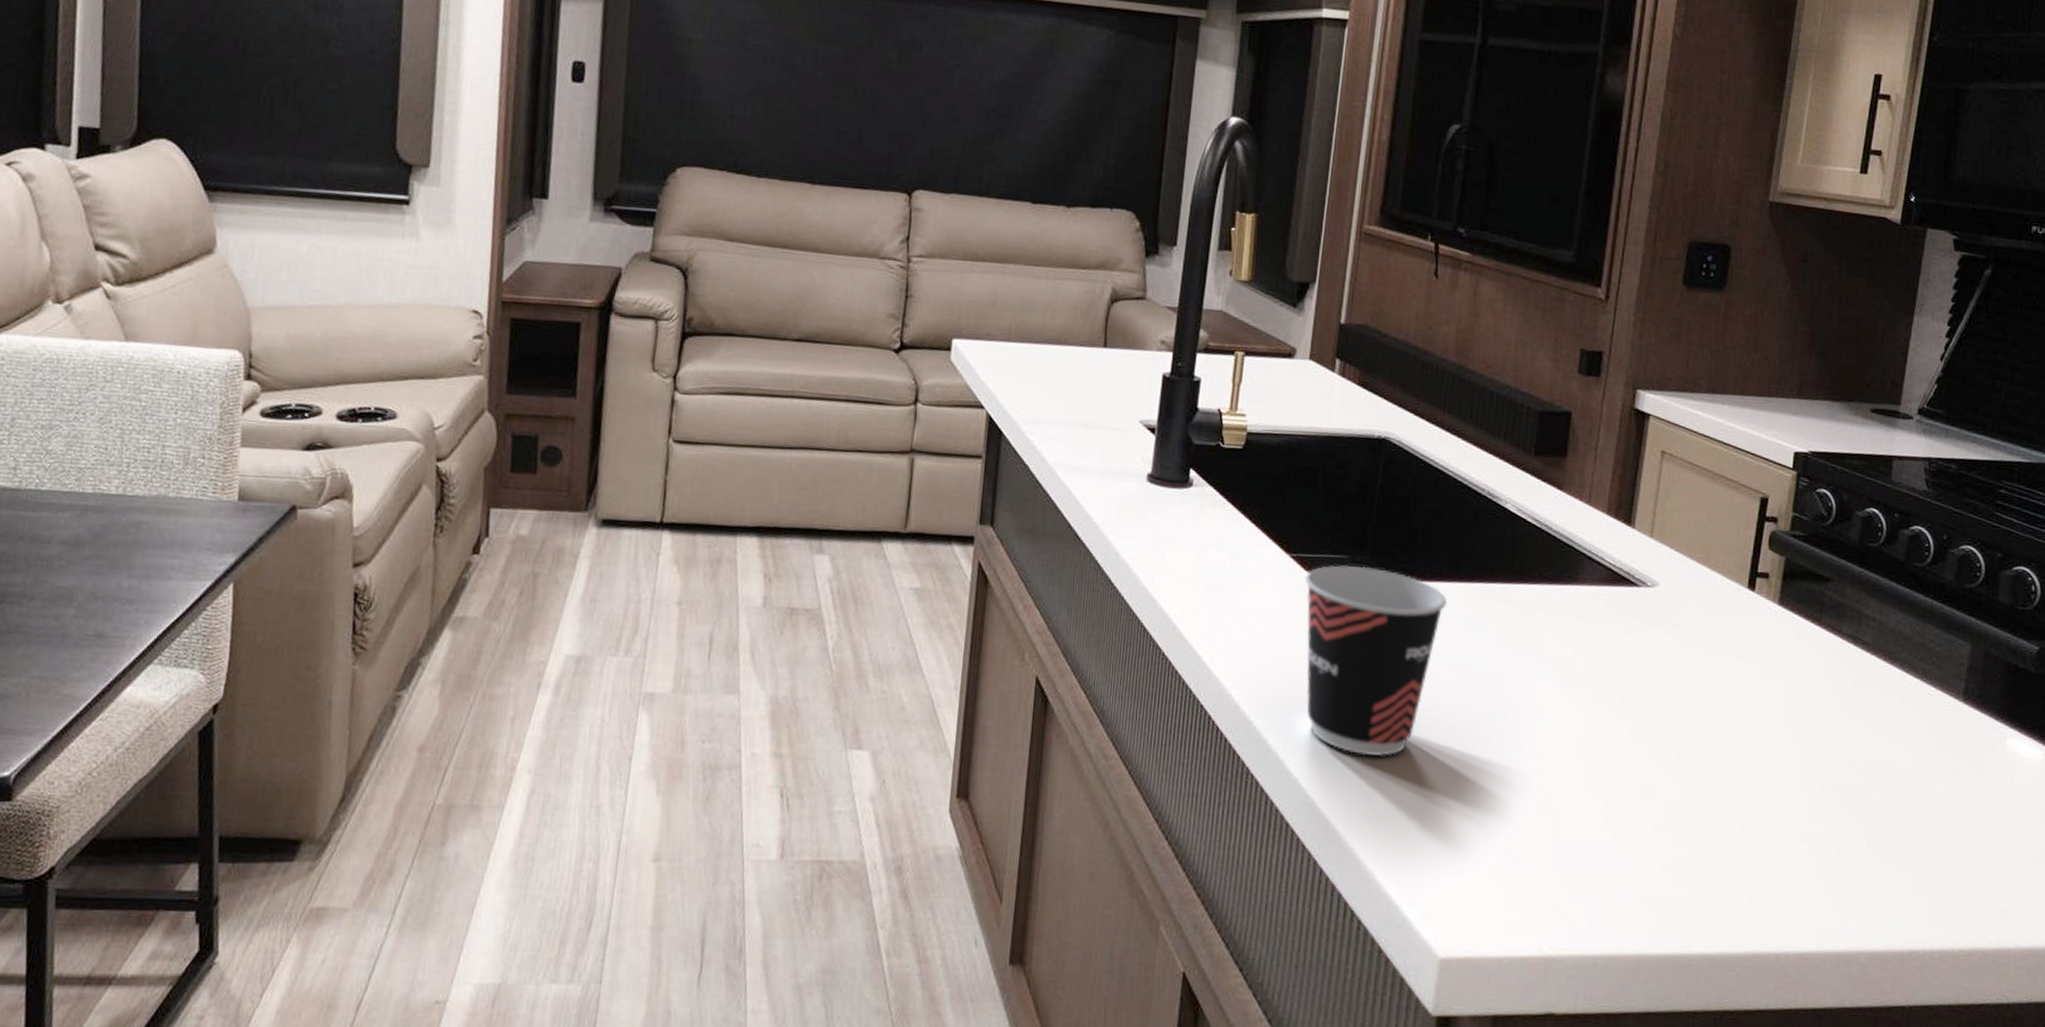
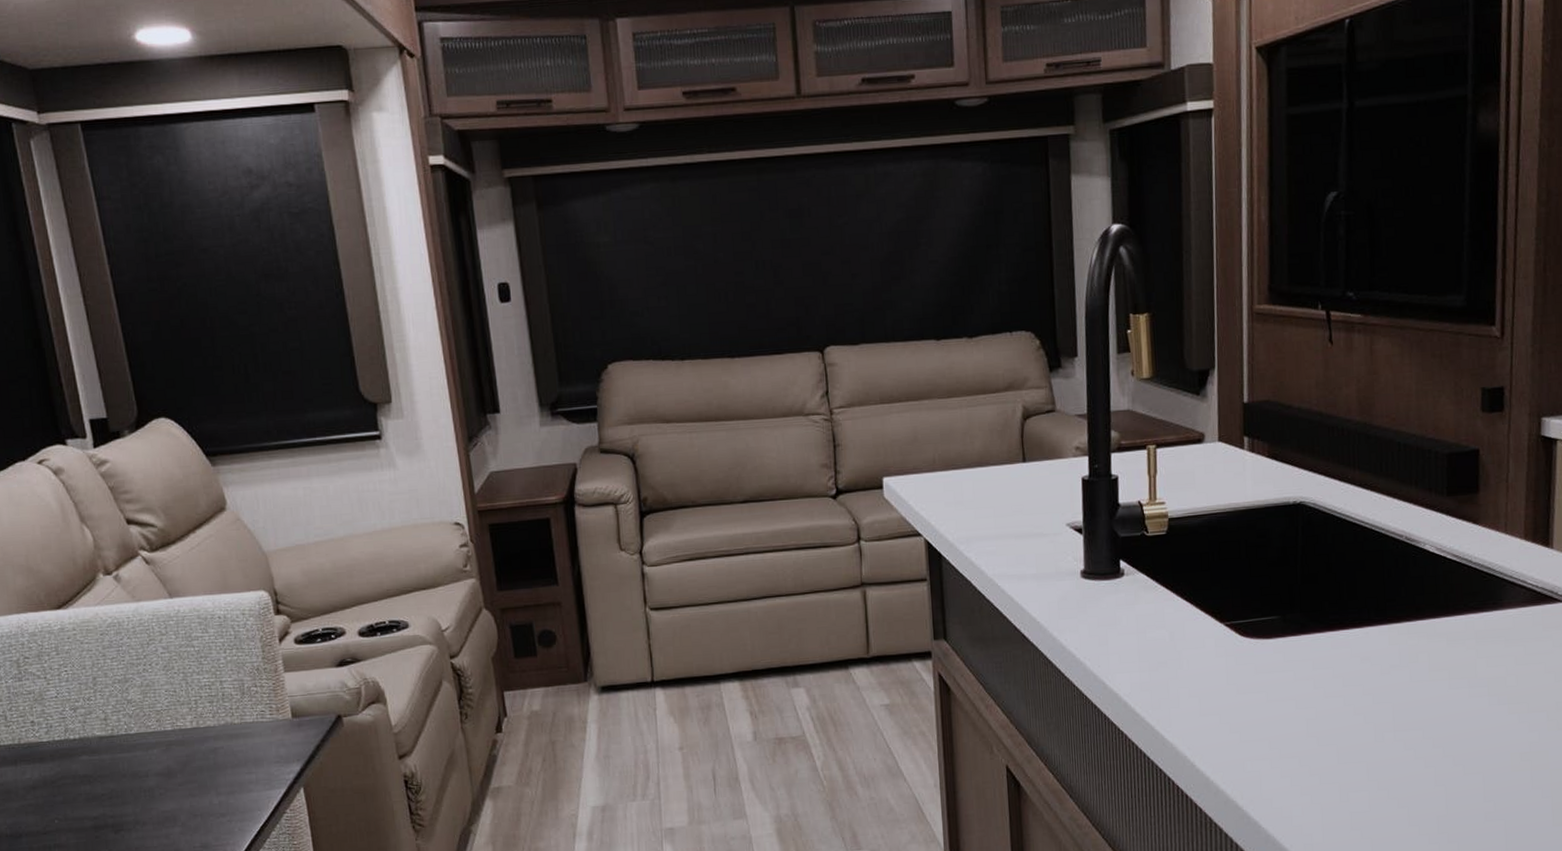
cup: present [1305,565,1447,756] -> none [1241,623,1378,793]

